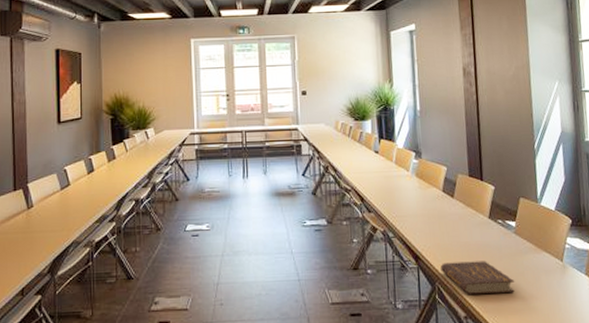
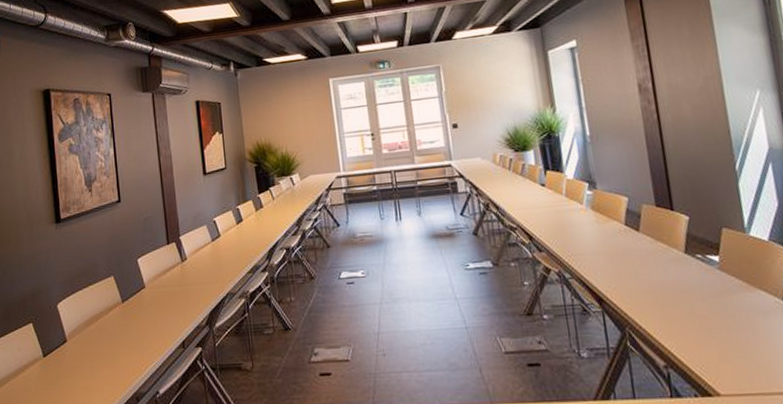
book: present [440,261,515,294] -> none [630,302,725,340]

